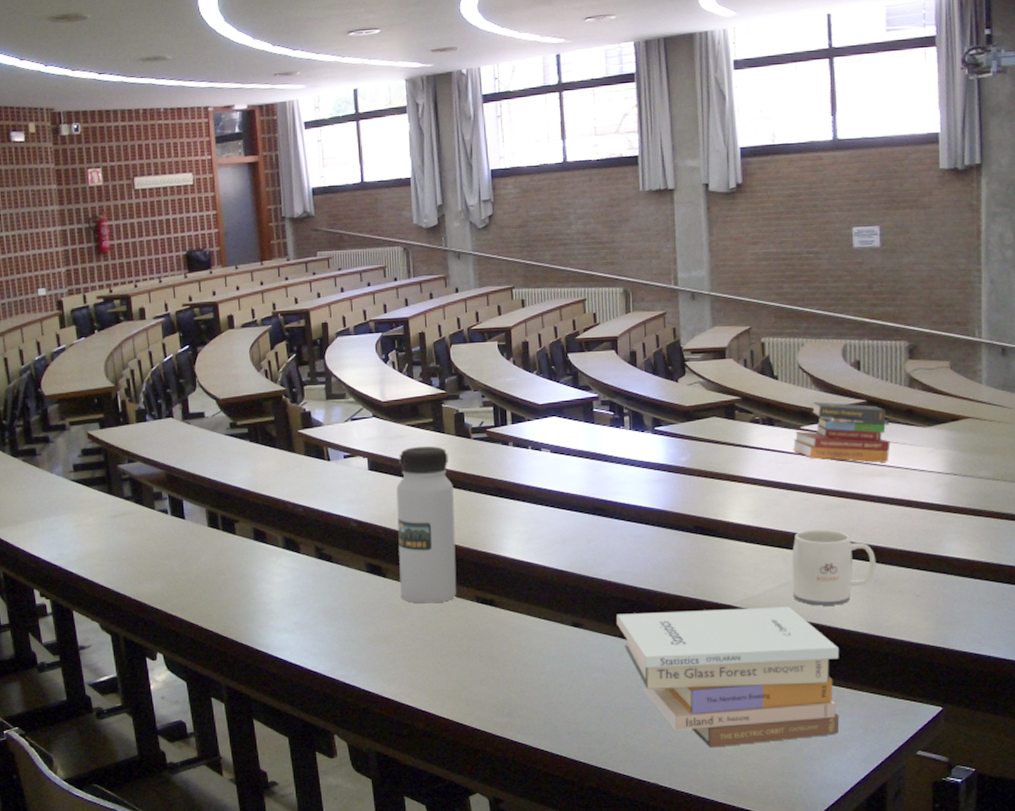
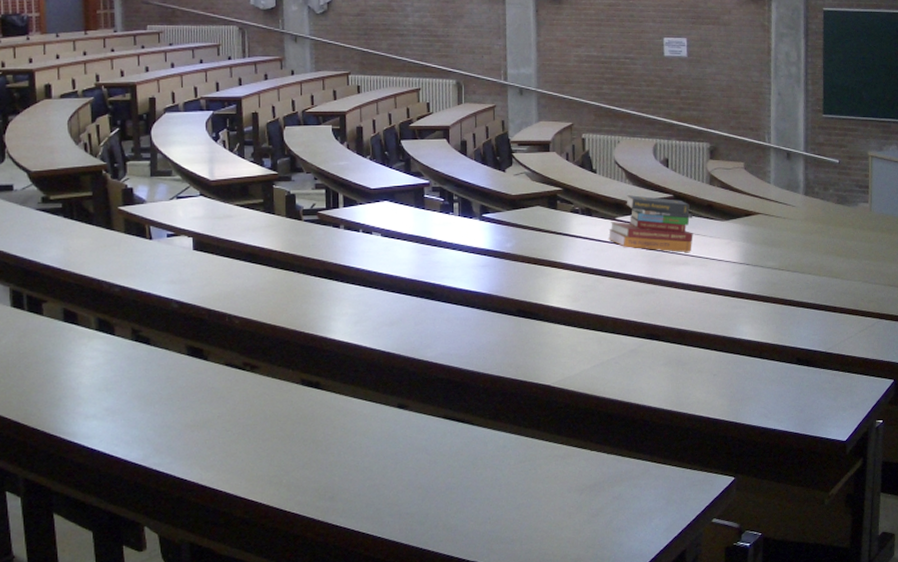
water bottle: present [396,446,457,604] -> none [222,227,282,387]
books: present [617,606,840,748] -> none [441,386,646,524]
mug: present [791,529,876,606] -> none [605,313,680,385]

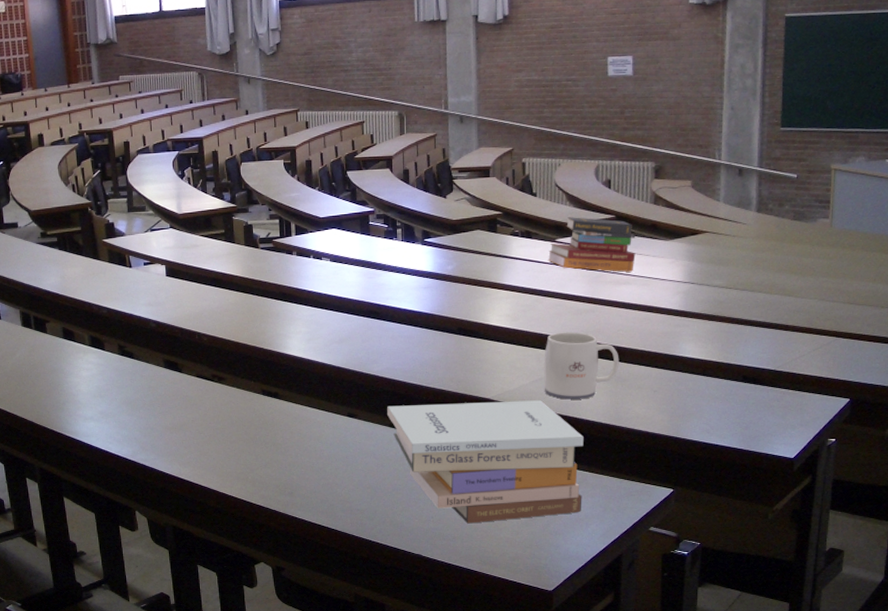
books: none [441,386,646,524] -> present [387,400,584,524]
mug: none [605,313,680,385] -> present [544,332,619,400]

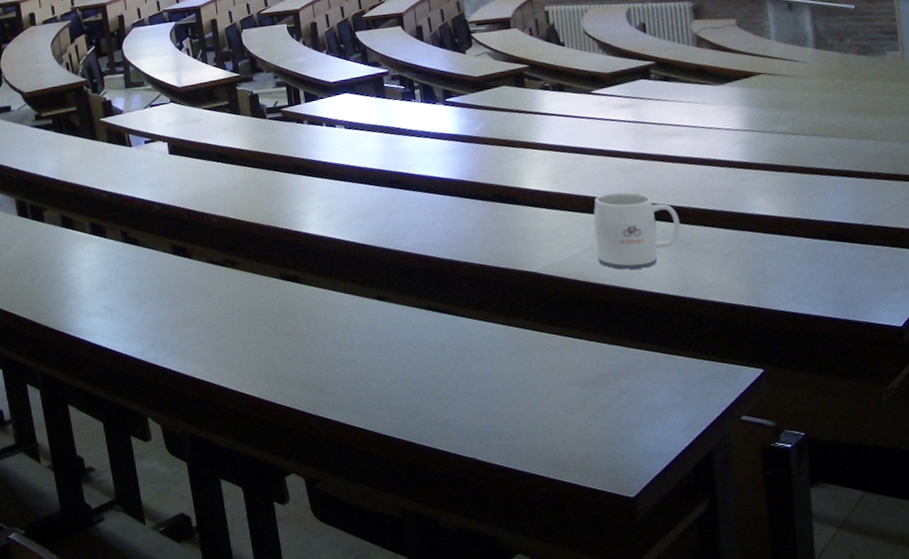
books: present [387,400,584,524] -> none [421,271,658,419]
books: present [548,217,636,272] -> none [584,65,684,123]

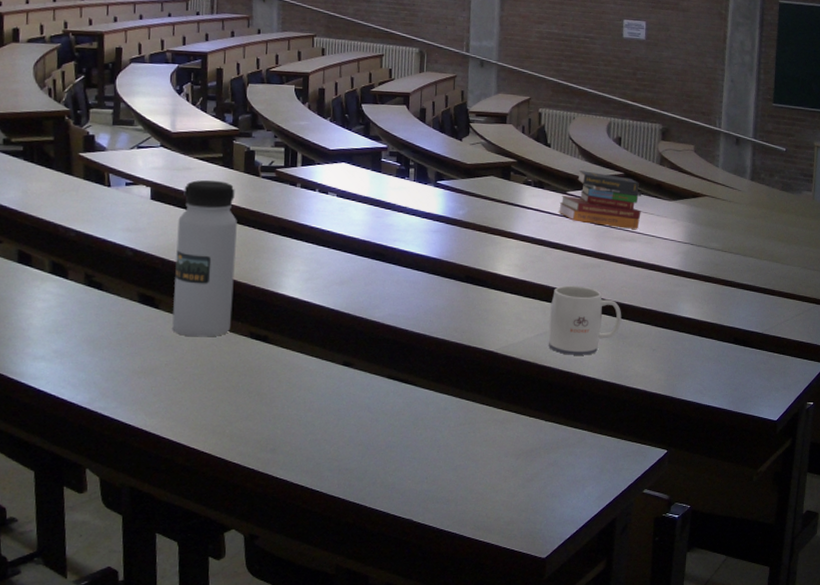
water bottle: none [196,128,261,283] -> present [172,180,237,337]
books: none [584,65,684,123] -> present [559,171,642,229]

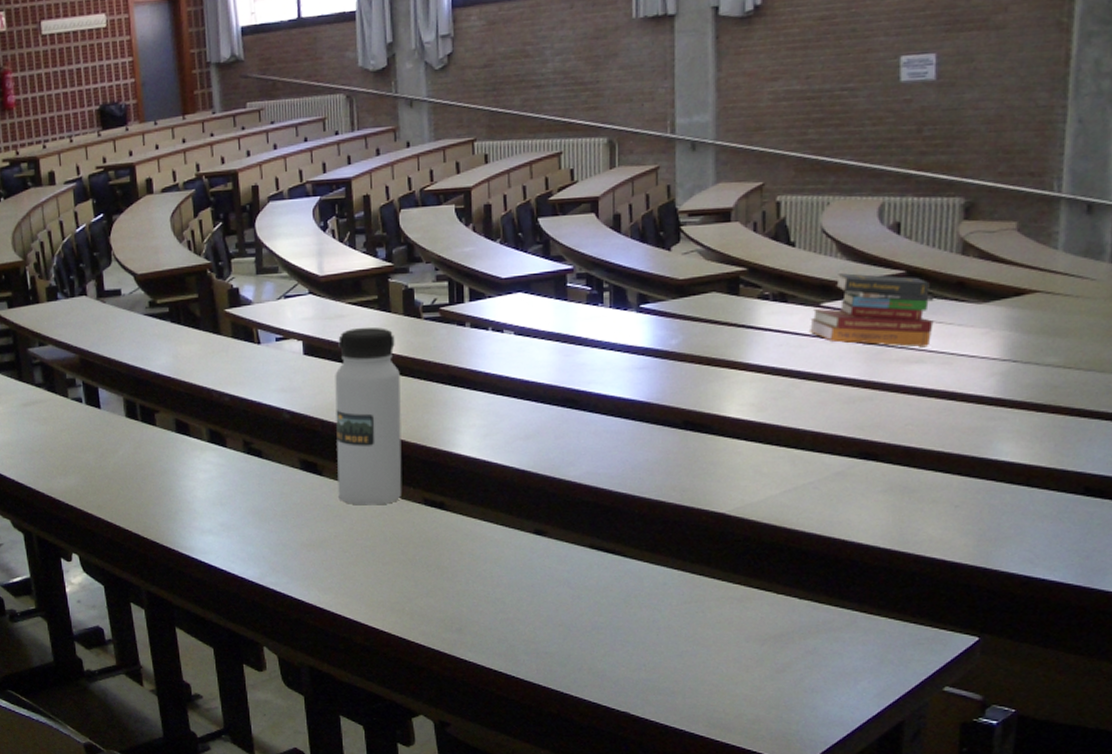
mug: present [548,285,622,355] -> none [800,426,907,516]

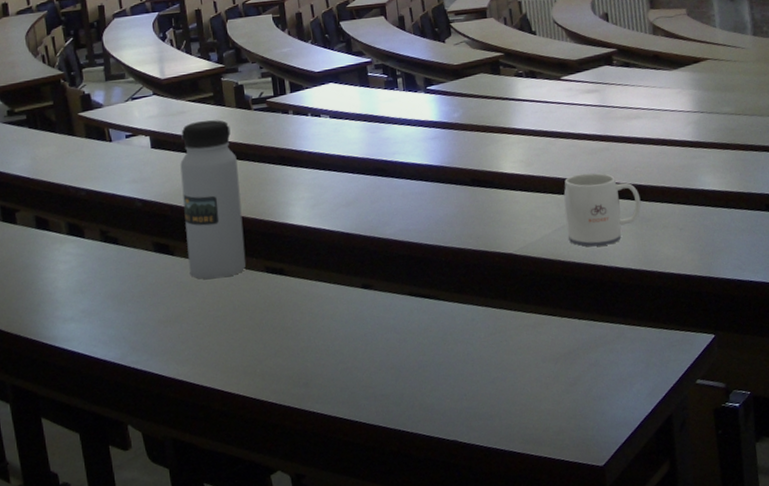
mug: none [800,426,907,516] -> present [563,172,642,247]
books: present [810,273,934,347] -> none [555,53,643,107]

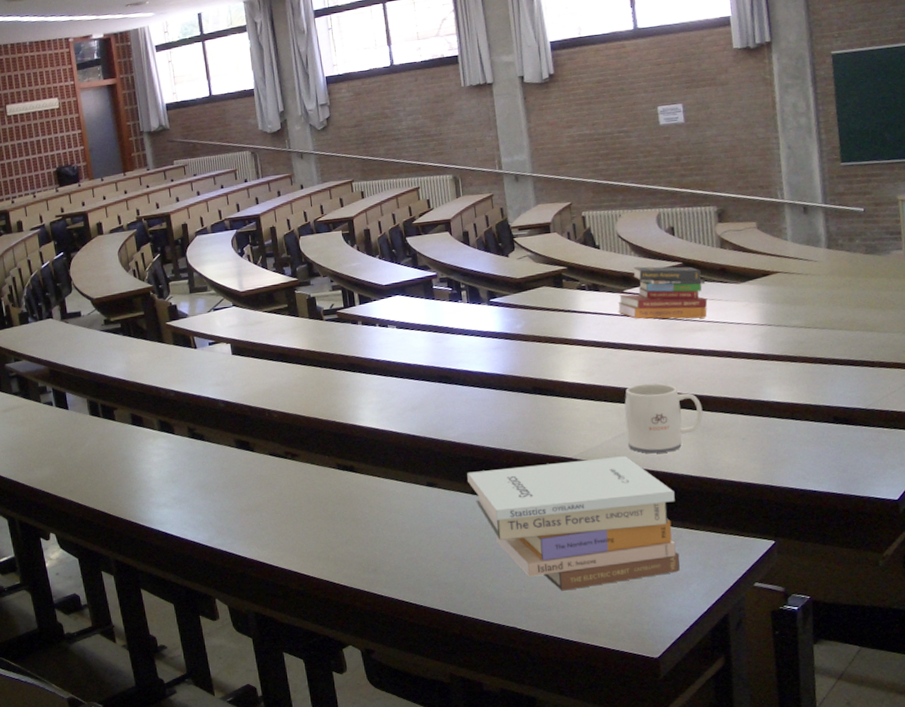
water bottle: present [180,120,246,280] -> none [258,329,320,474]
books: none [404,250,623,398] -> present [467,456,680,591]
books: none [555,53,643,107] -> present [617,266,708,320]

